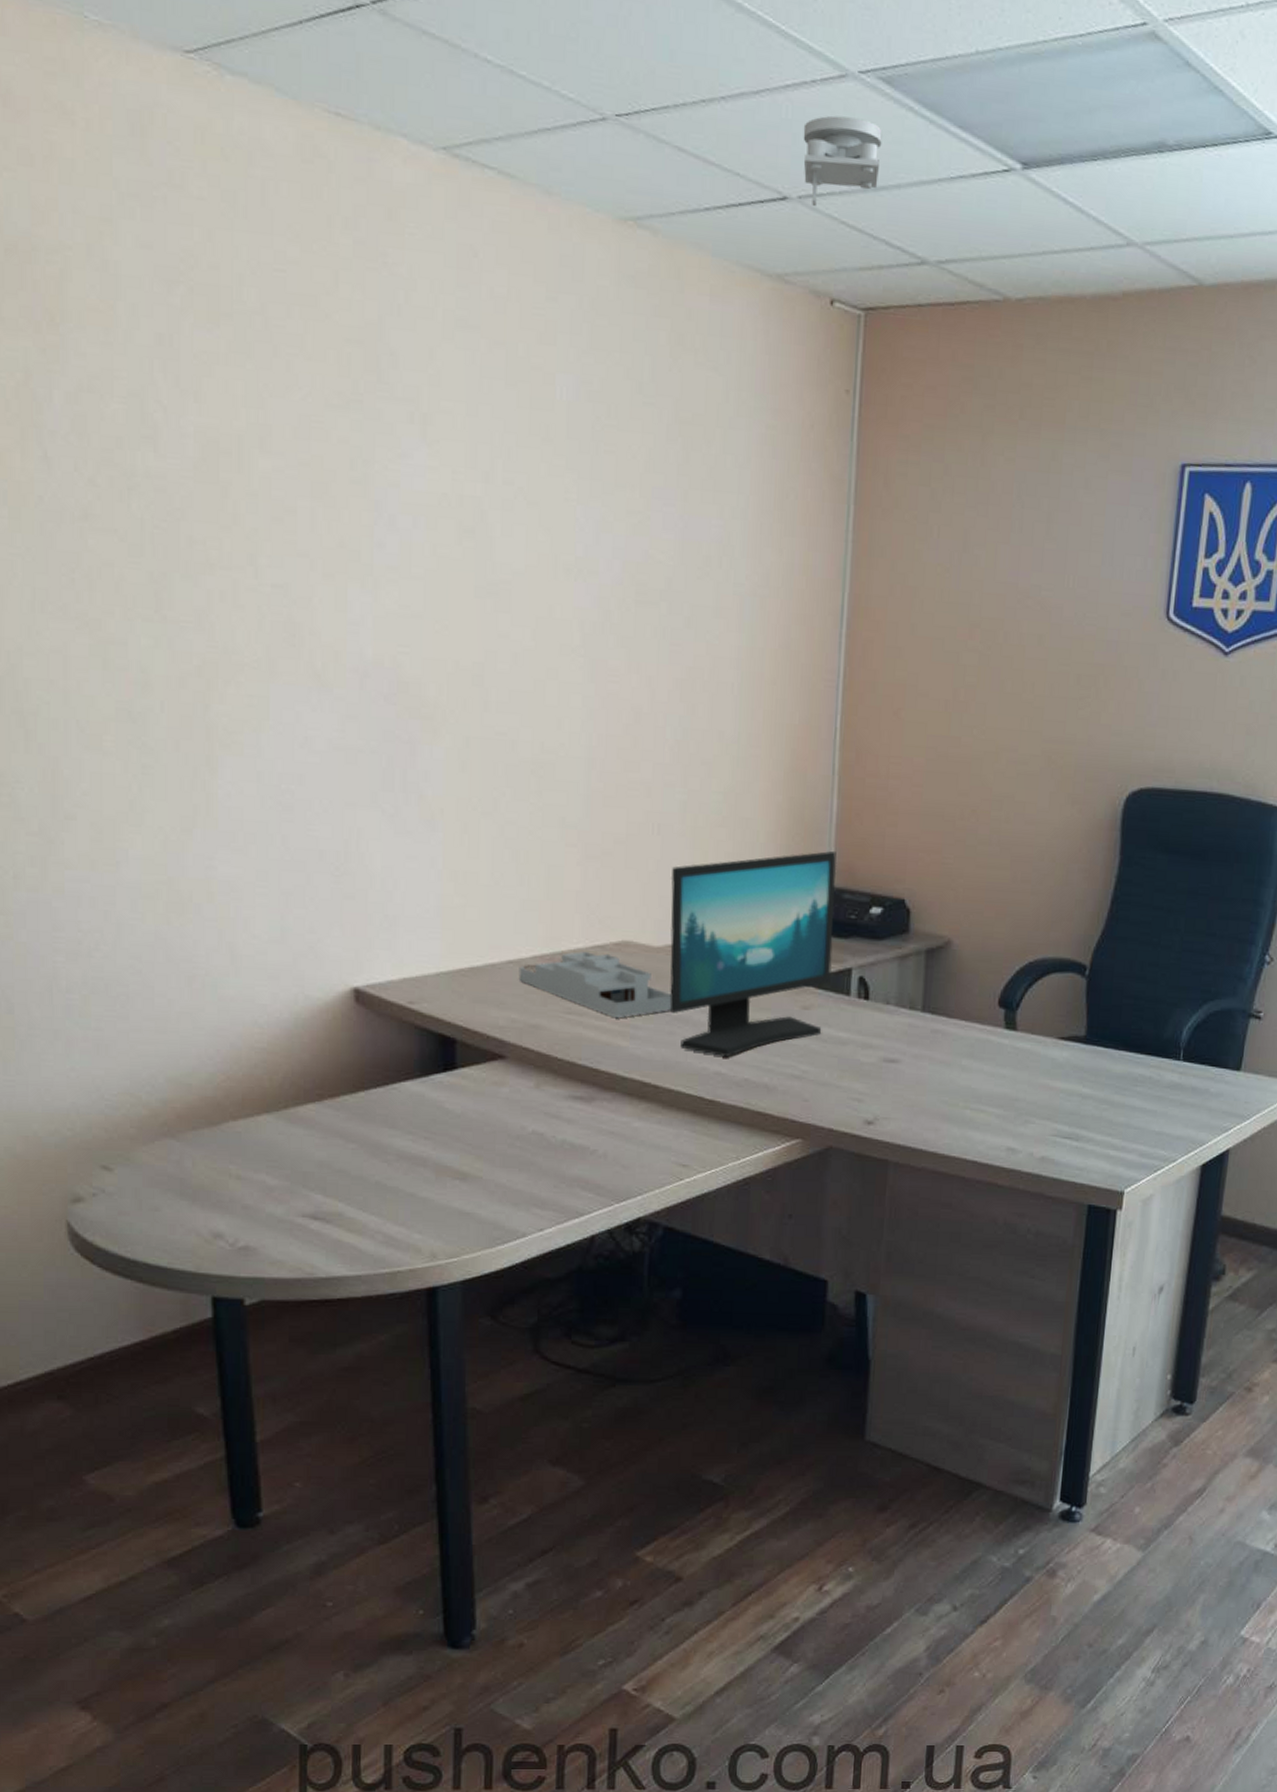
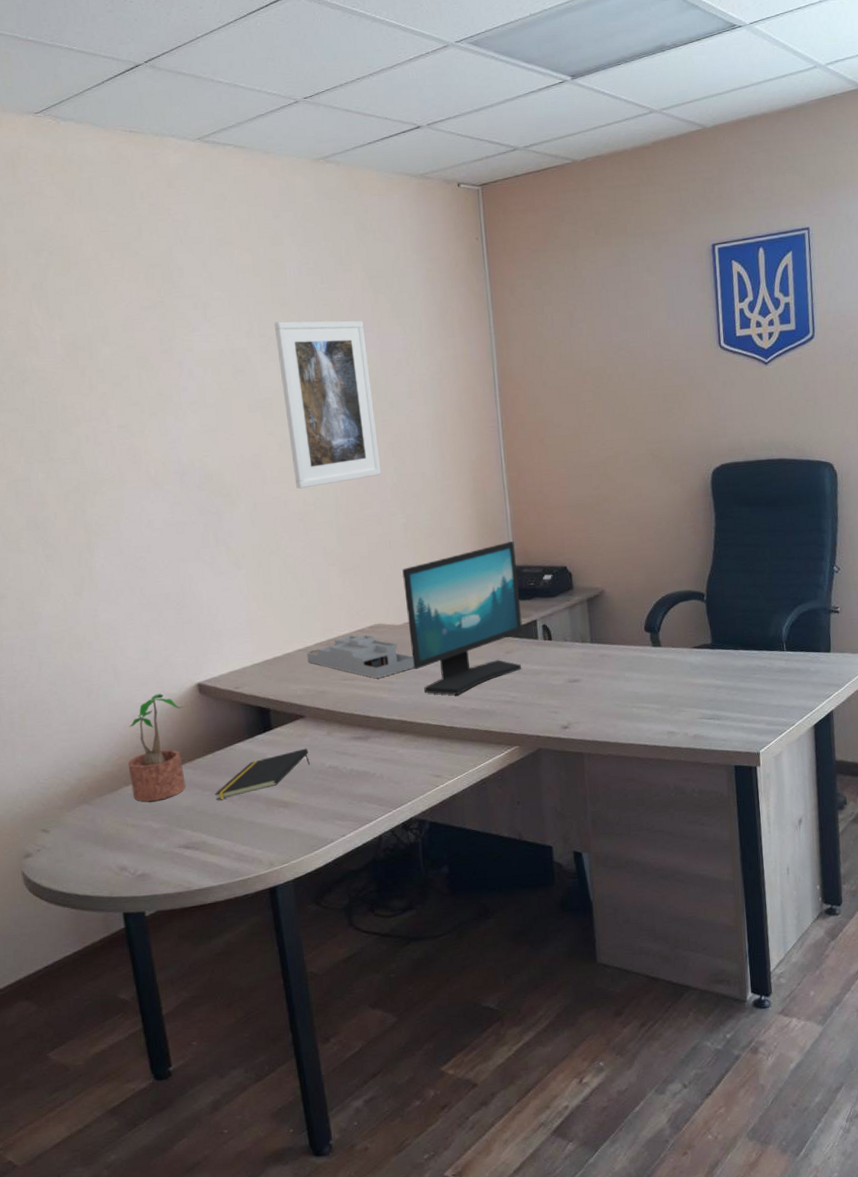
potted plant: none [239,995,330,1147] -> present [128,694,186,802]
notepad: none [362,1101,506,1158] -> present [214,748,310,800]
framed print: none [527,465,663,727] -> present [274,320,382,489]
smoke detector: present [803,115,883,206] -> none [424,69,478,128]

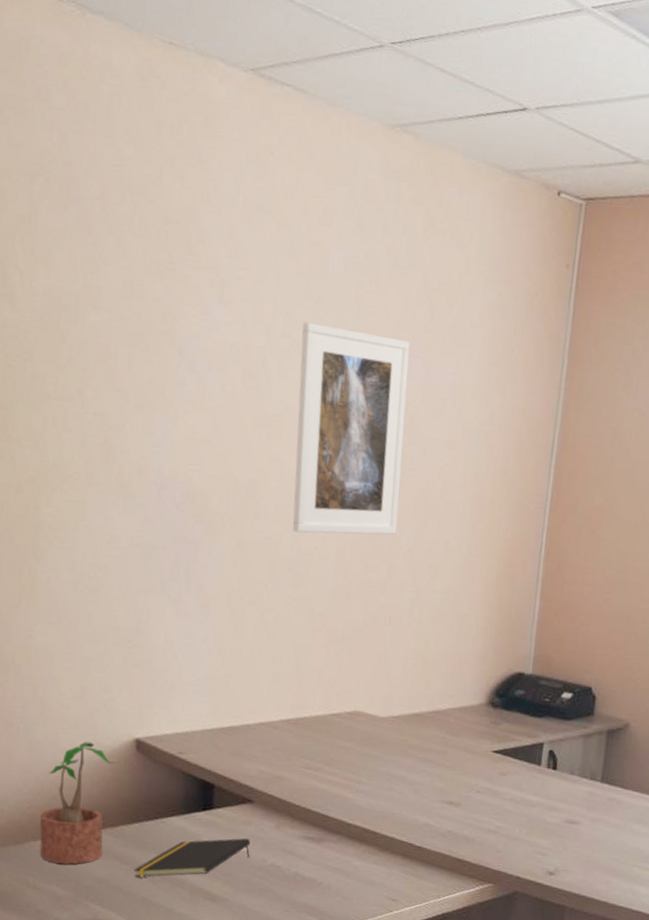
desk organizer: present [306,635,415,679] -> none [268,718,392,775]
computer monitor: present [402,541,523,695] -> none [390,644,537,811]

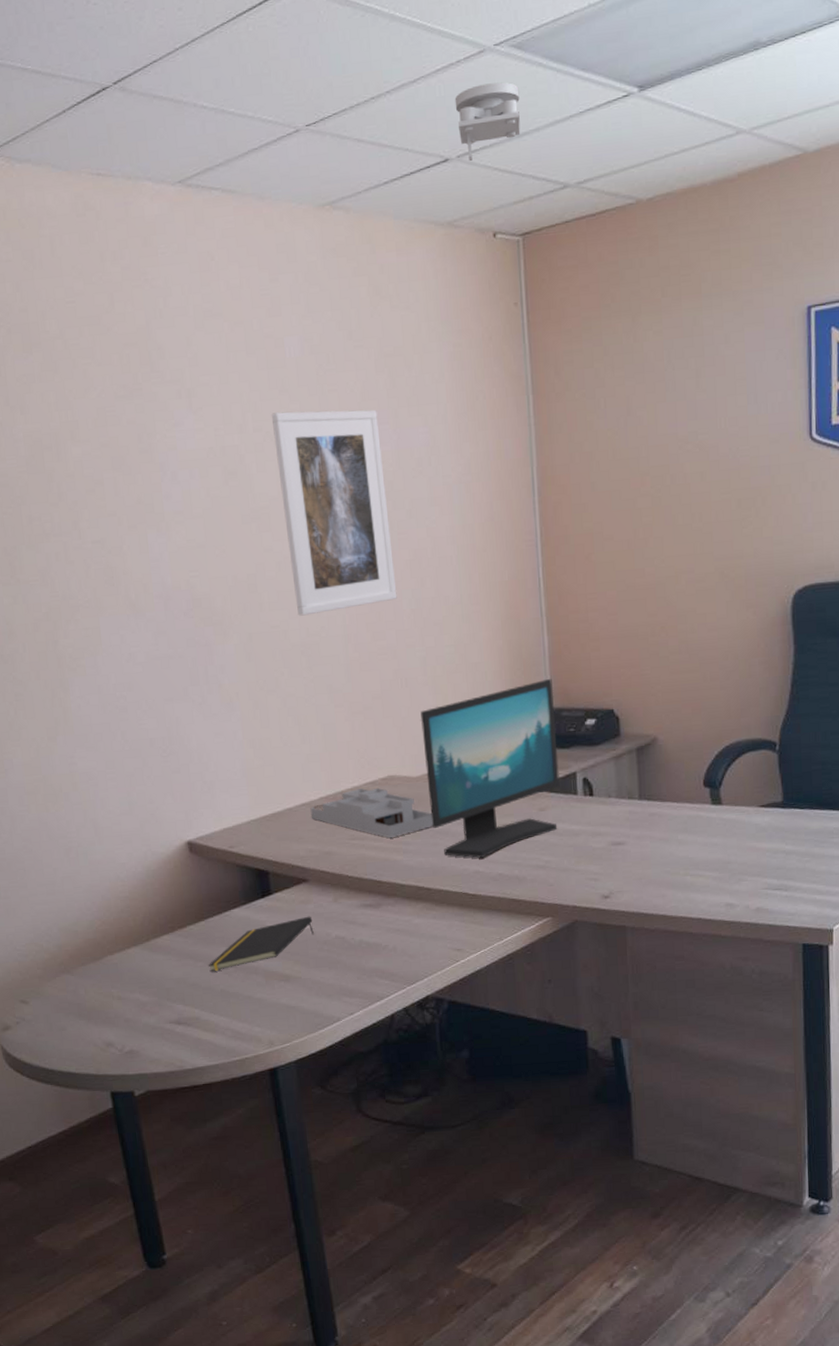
potted plant: present [39,742,116,865] -> none [112,852,176,972]
desk organizer: none [268,718,392,775] -> present [310,788,434,839]
computer monitor: none [390,644,537,811] -> present [420,679,560,858]
smoke detector: none [542,42,609,115] -> present [454,82,521,161]

